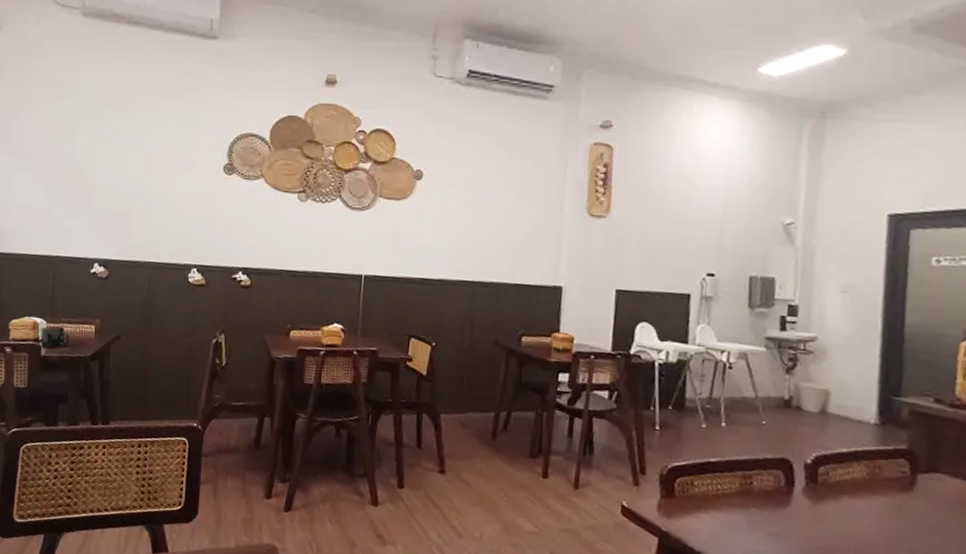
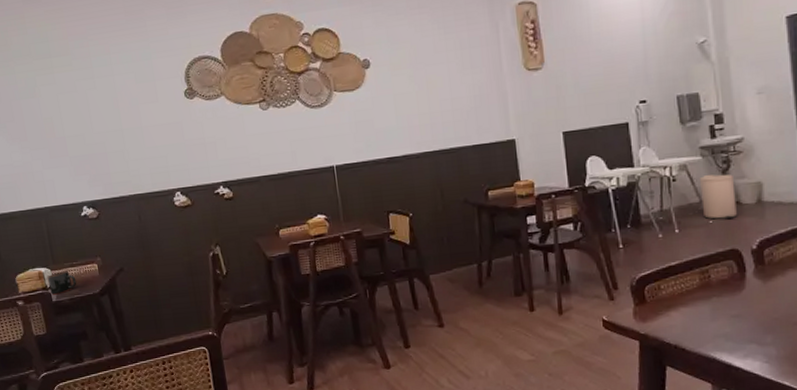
pedal bin: none [756,369,798,424] -> present [700,174,737,220]

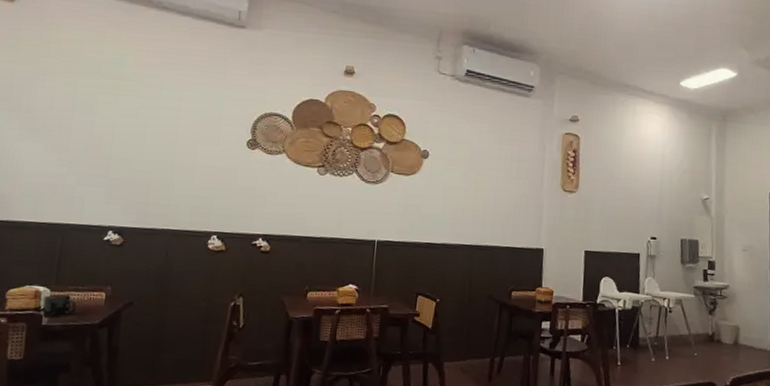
pedal bin: present [700,174,737,220] -> none [690,312,718,354]

